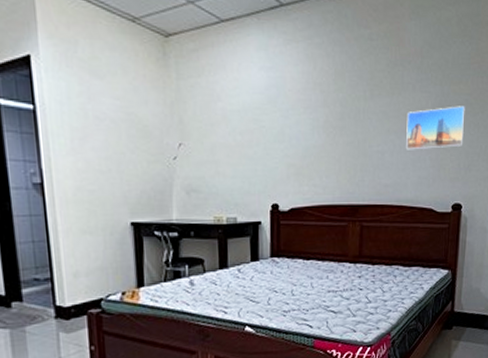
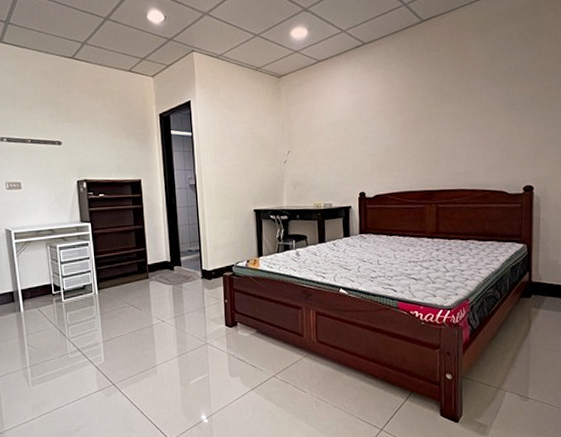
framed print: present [406,106,465,150] -> none [474,102,531,143]

